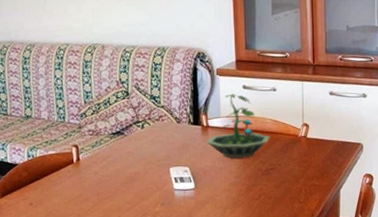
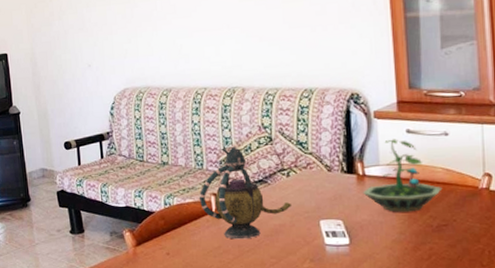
teapot: none [61,100,145,188] -> present [199,146,291,240]

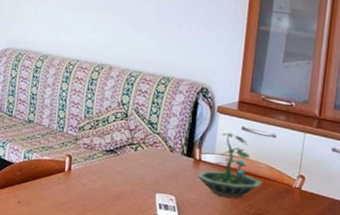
teapot: present [199,146,291,240] -> none [55,116,134,200]

